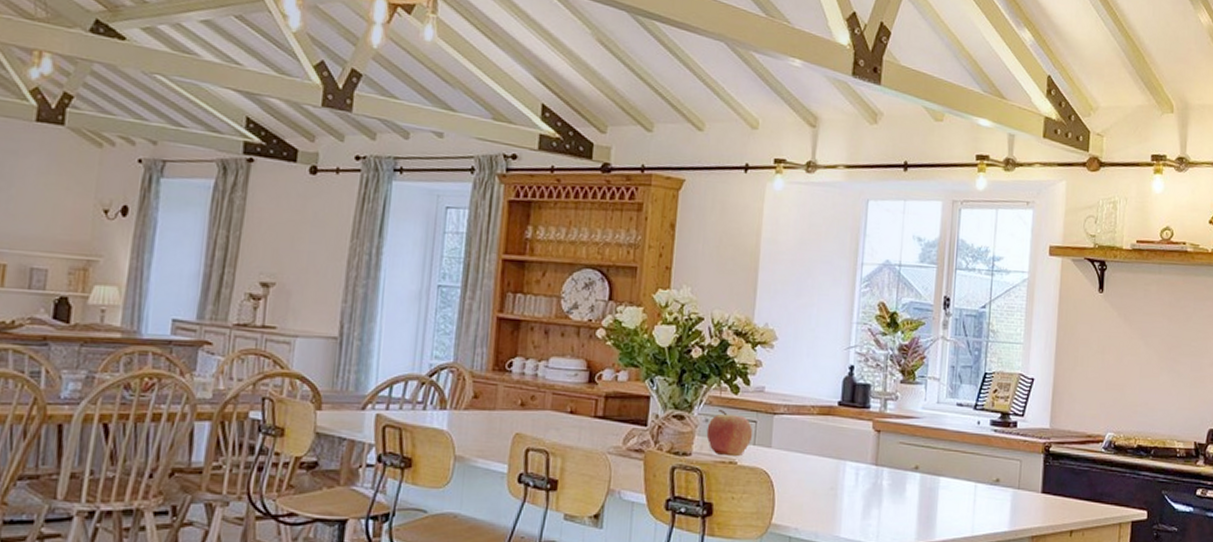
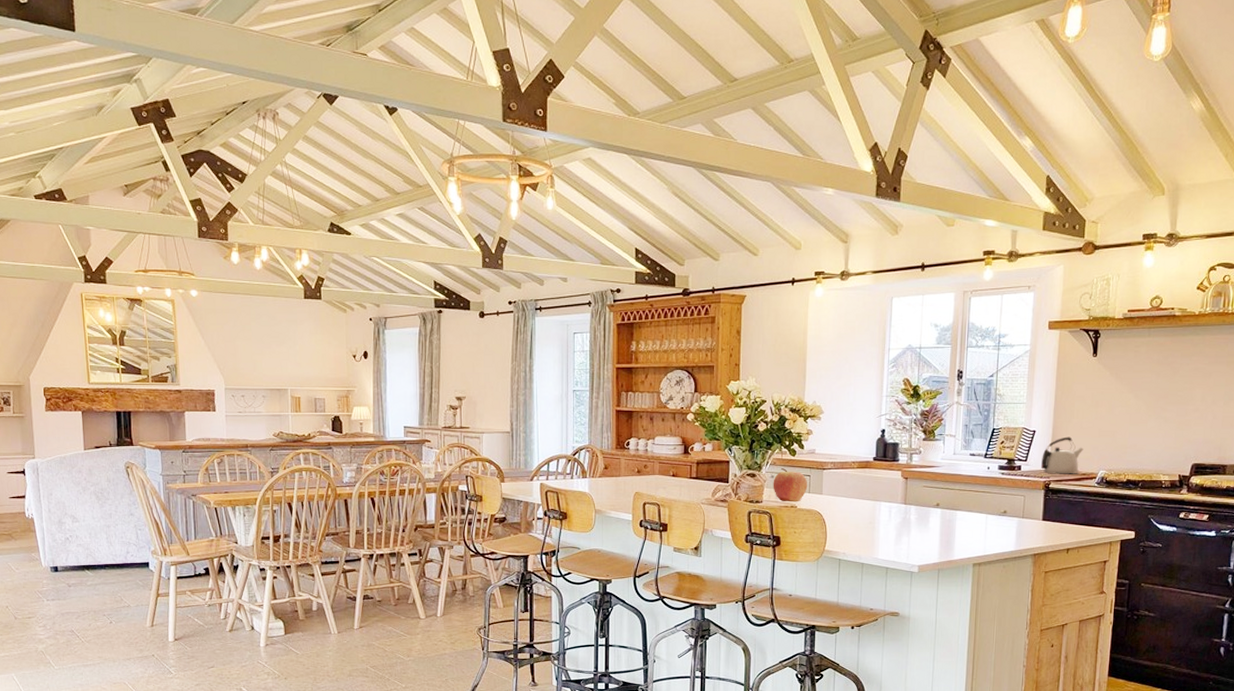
kettle: none [1040,388,1089,436] -> present [1041,436,1084,474]

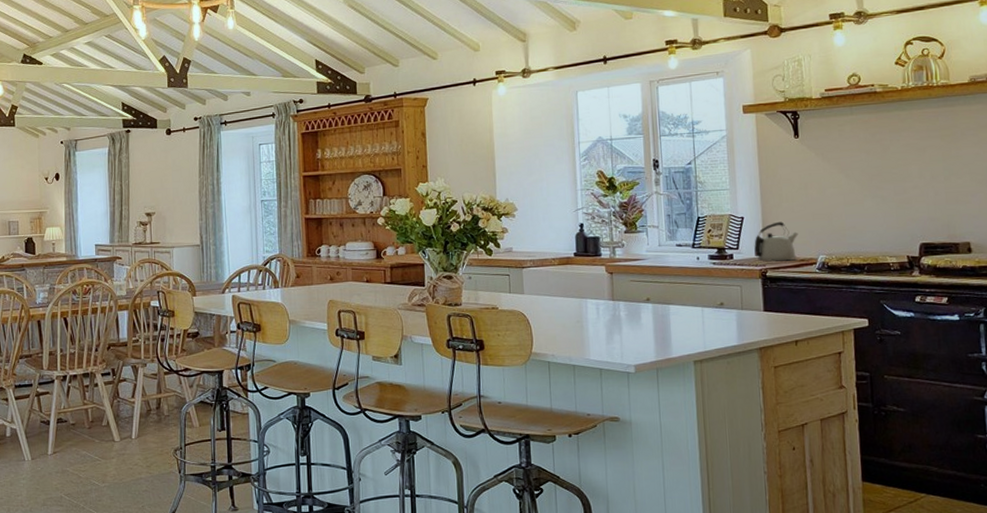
fruit: present [773,468,808,502] -> none [471,269,508,304]

